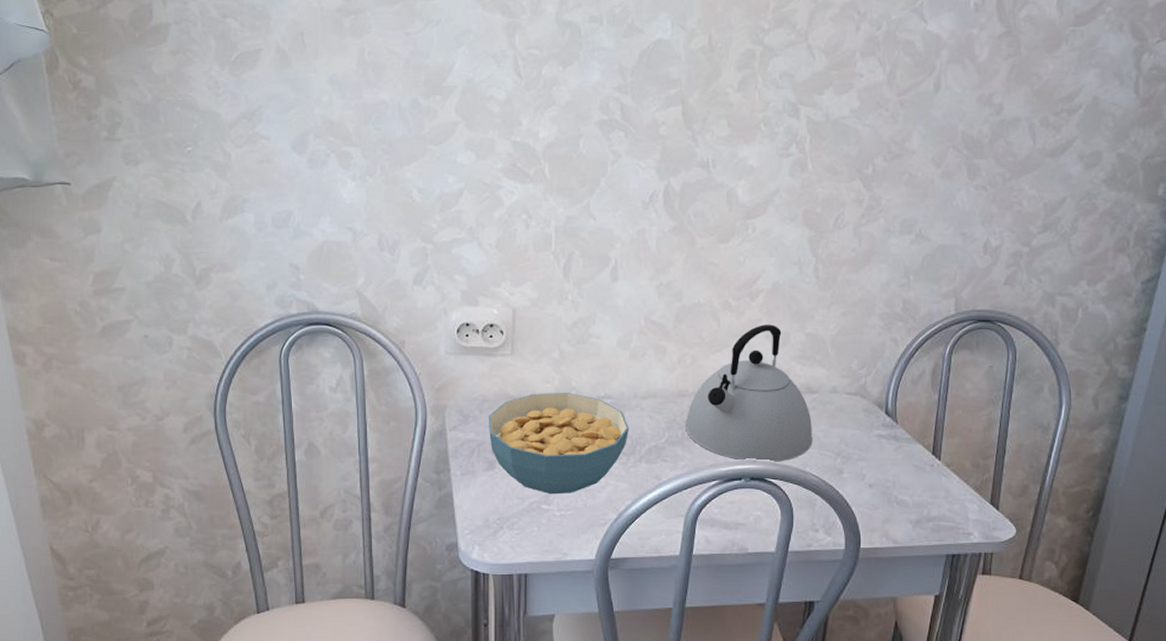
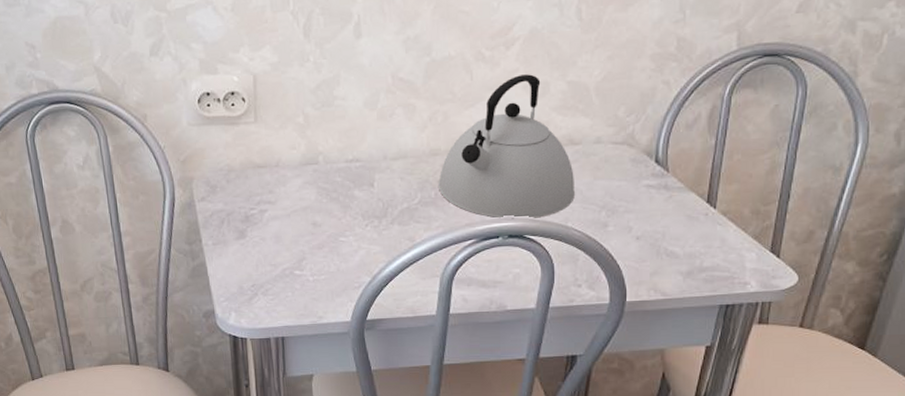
cereal bowl: present [488,393,630,495] -> none [235,158,380,260]

